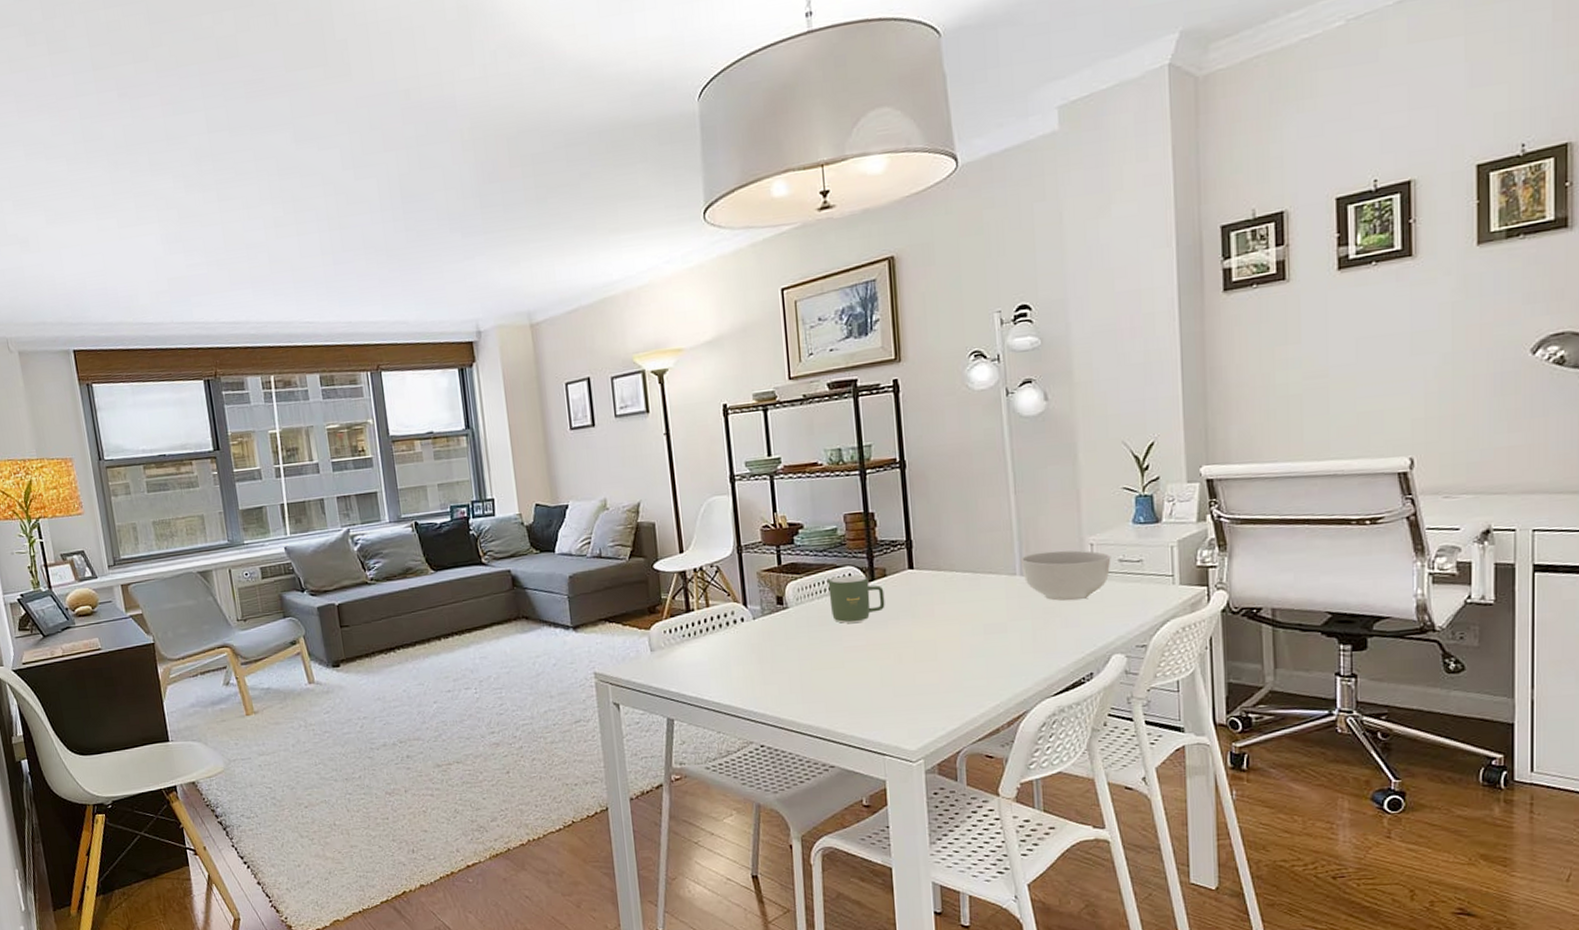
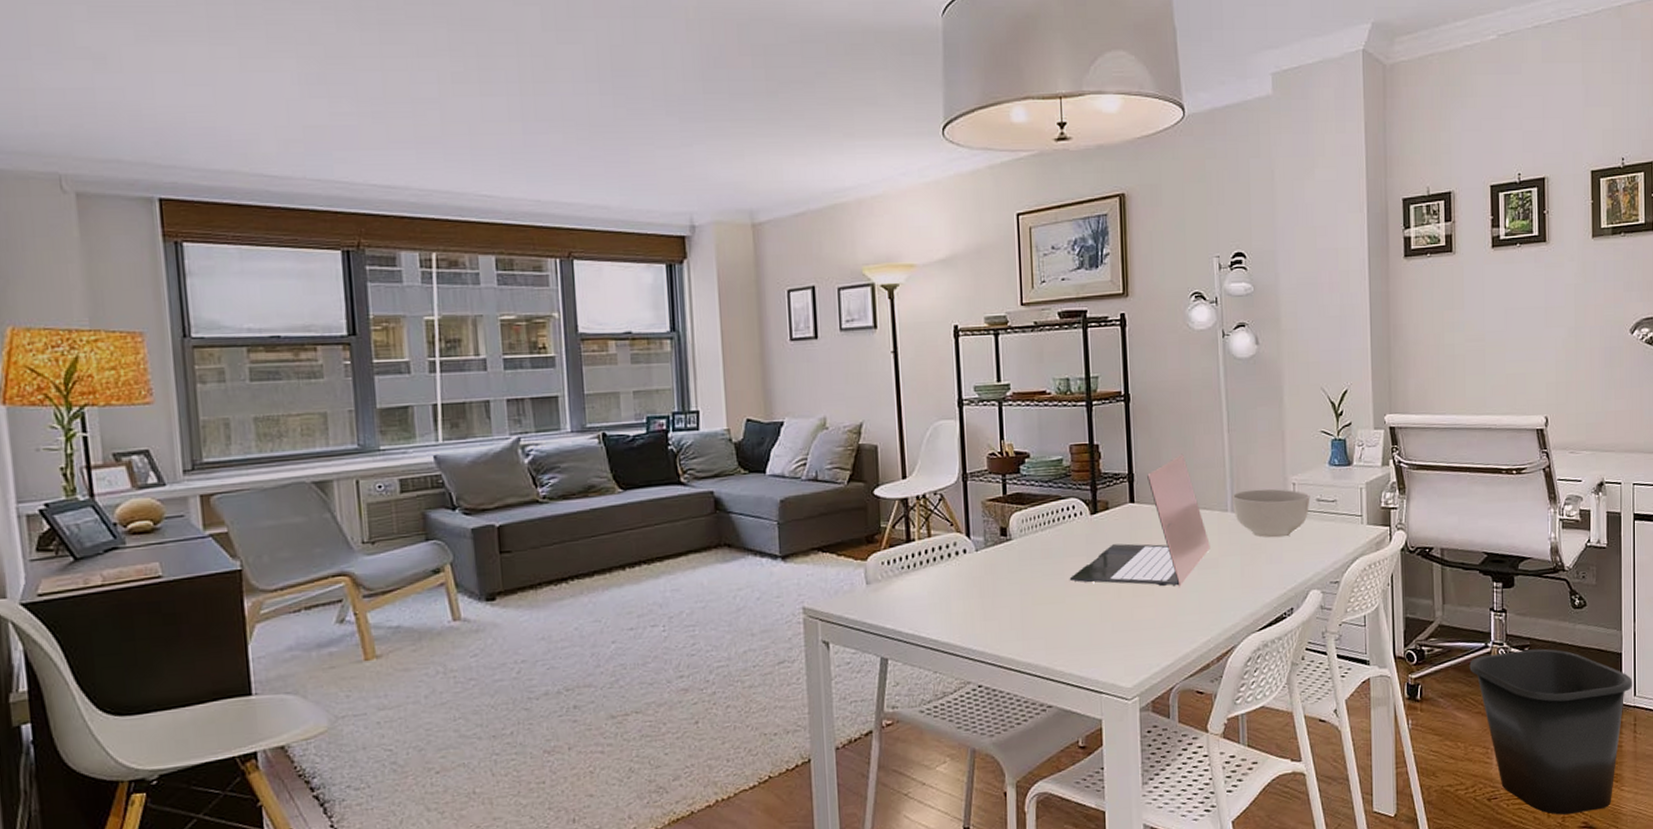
mug: present [828,575,885,623] -> none [1052,507,1107,557]
laptop: none [847,518,998,653] -> present [1069,453,1210,588]
waste bin: none [1309,717,1529,899] -> present [1469,648,1632,815]

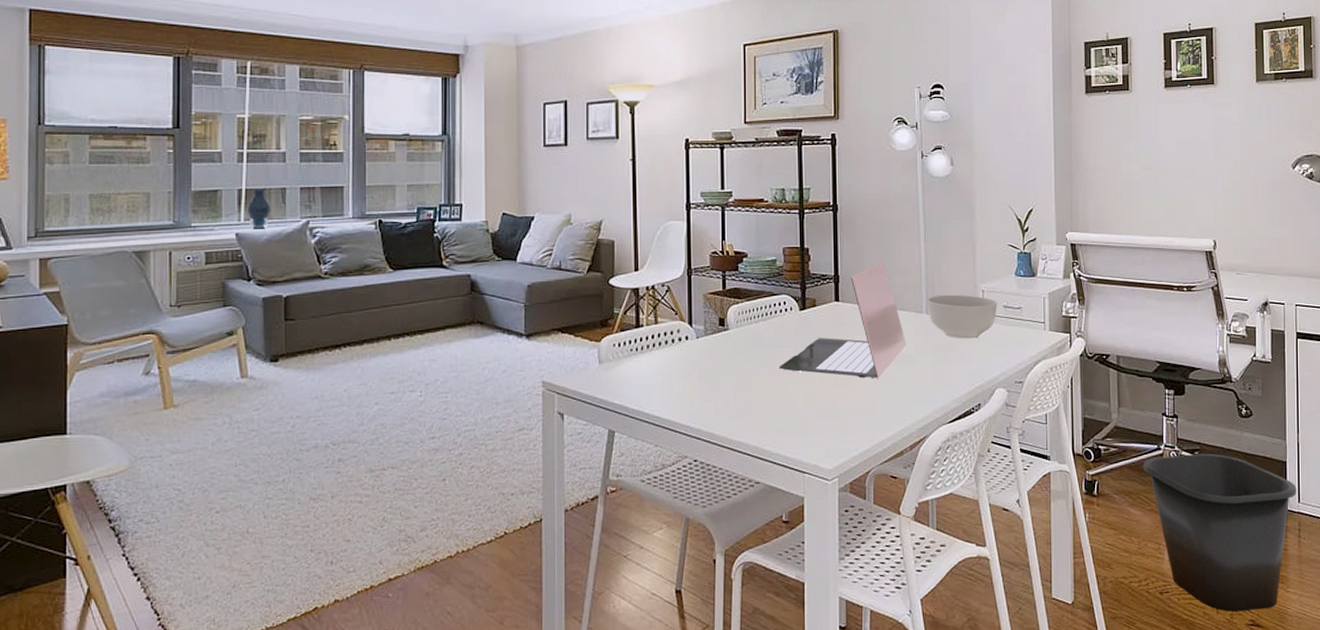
vase: none [444,402,473,450] -> present [247,189,270,229]

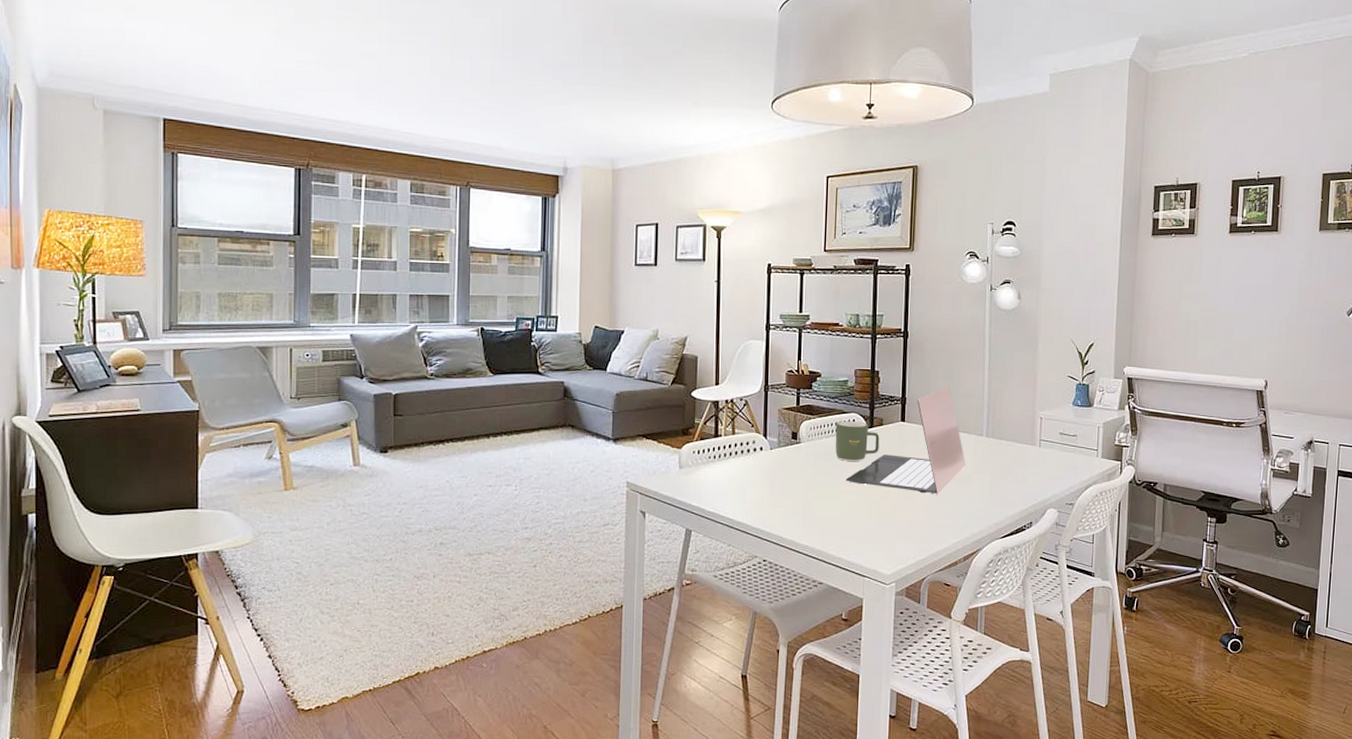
vase: present [247,189,270,229] -> none [360,294,382,332]
mug: none [765,303,813,347] -> present [835,421,880,461]
bowl: present [926,294,998,339] -> none [987,420,1055,462]
waste bin: present [1143,453,1297,612] -> none [1181,578,1326,722]

